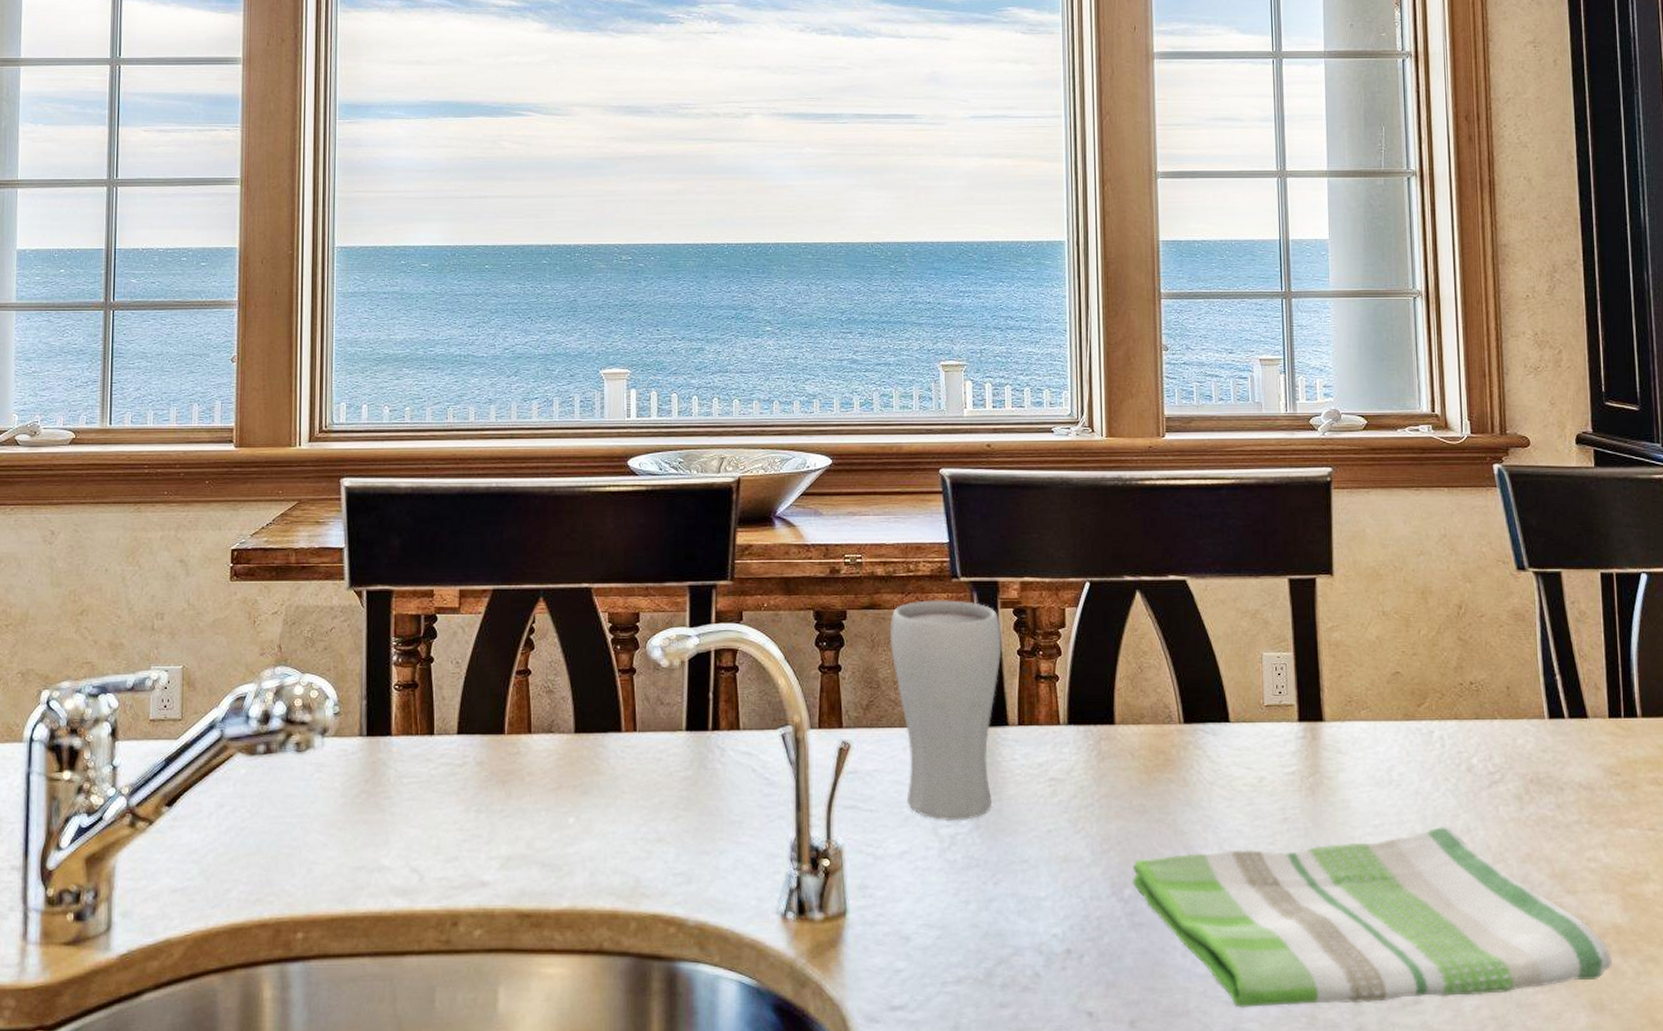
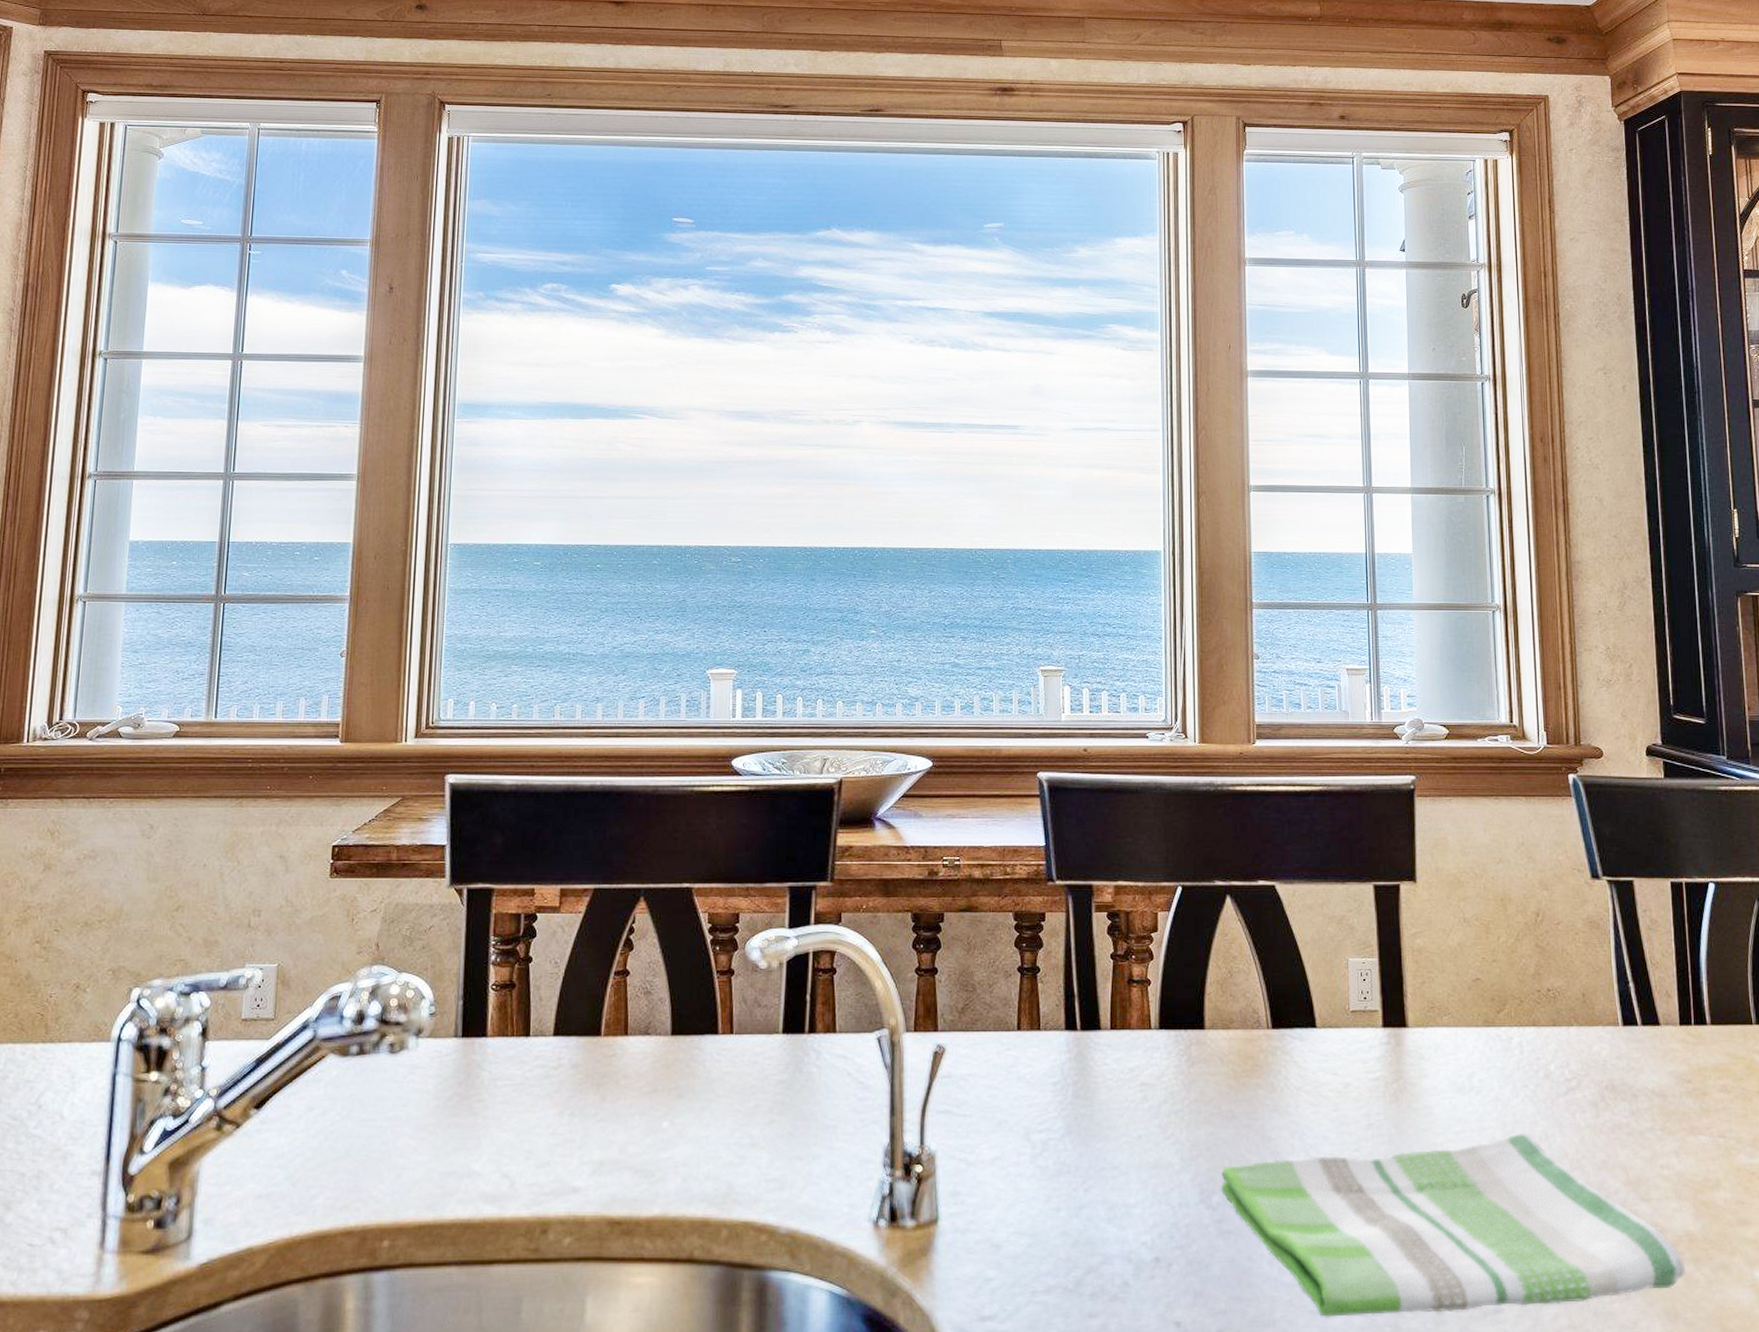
drinking glass: present [889,600,1002,822] -> none [986,903,1095,1127]

